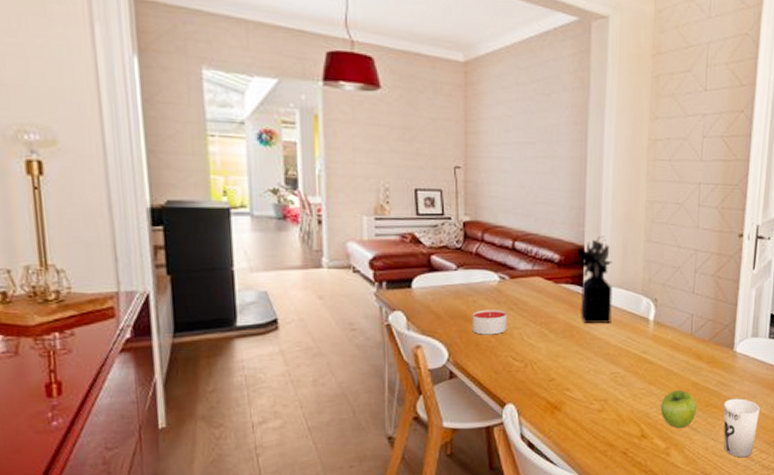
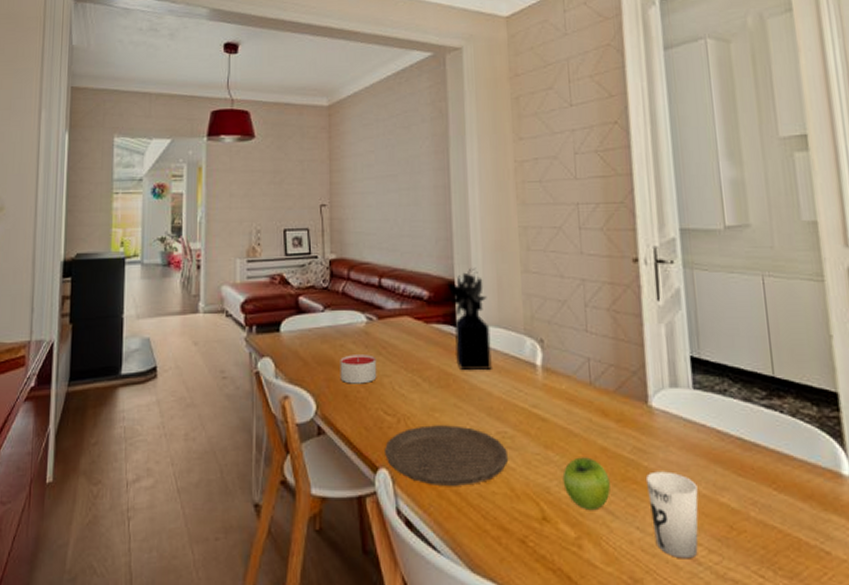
plate: none [512,368,619,415] -> present [385,425,509,486]

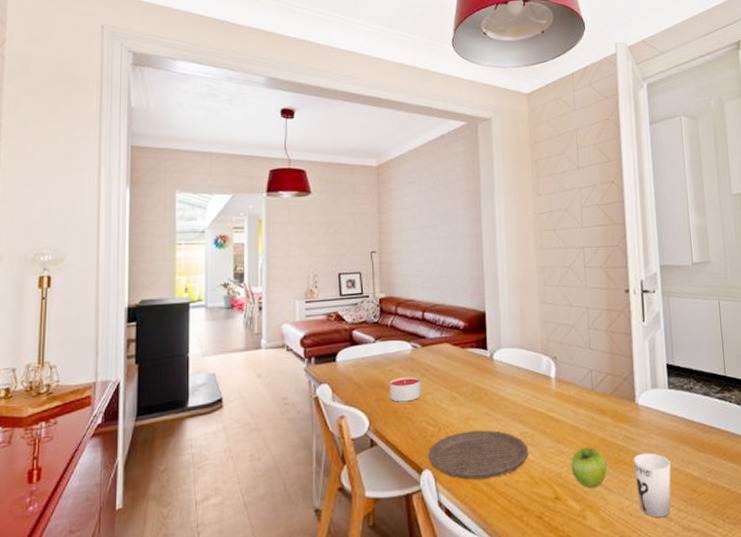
vase: present [447,267,492,371] -> none [479,301,516,385]

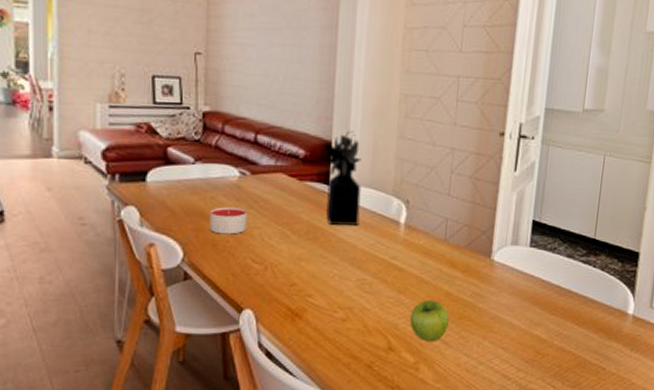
plate: present [428,430,529,480] -> none [250,273,366,323]
vase: none [479,301,516,385] -> present [324,130,362,227]
cup: present [633,453,671,518] -> none [478,311,518,376]

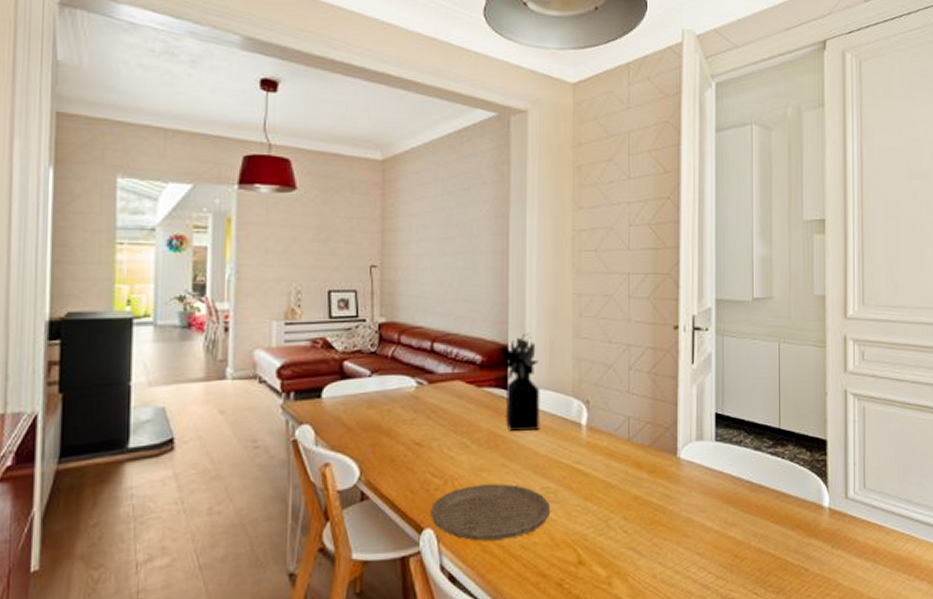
candle: present [209,207,248,235] -> none [386,419,426,449]
plate: none [250,273,366,323] -> present [431,483,551,541]
fruit: present [409,300,449,342] -> none [599,505,639,552]

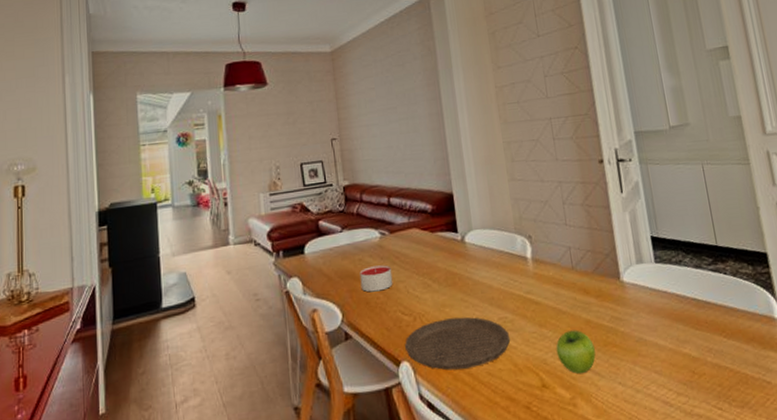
candle: none [386,419,426,449] -> present [359,265,393,293]
vase: present [501,333,540,432] -> none [447,180,490,269]
fruit: none [599,505,639,552] -> present [555,330,596,374]

